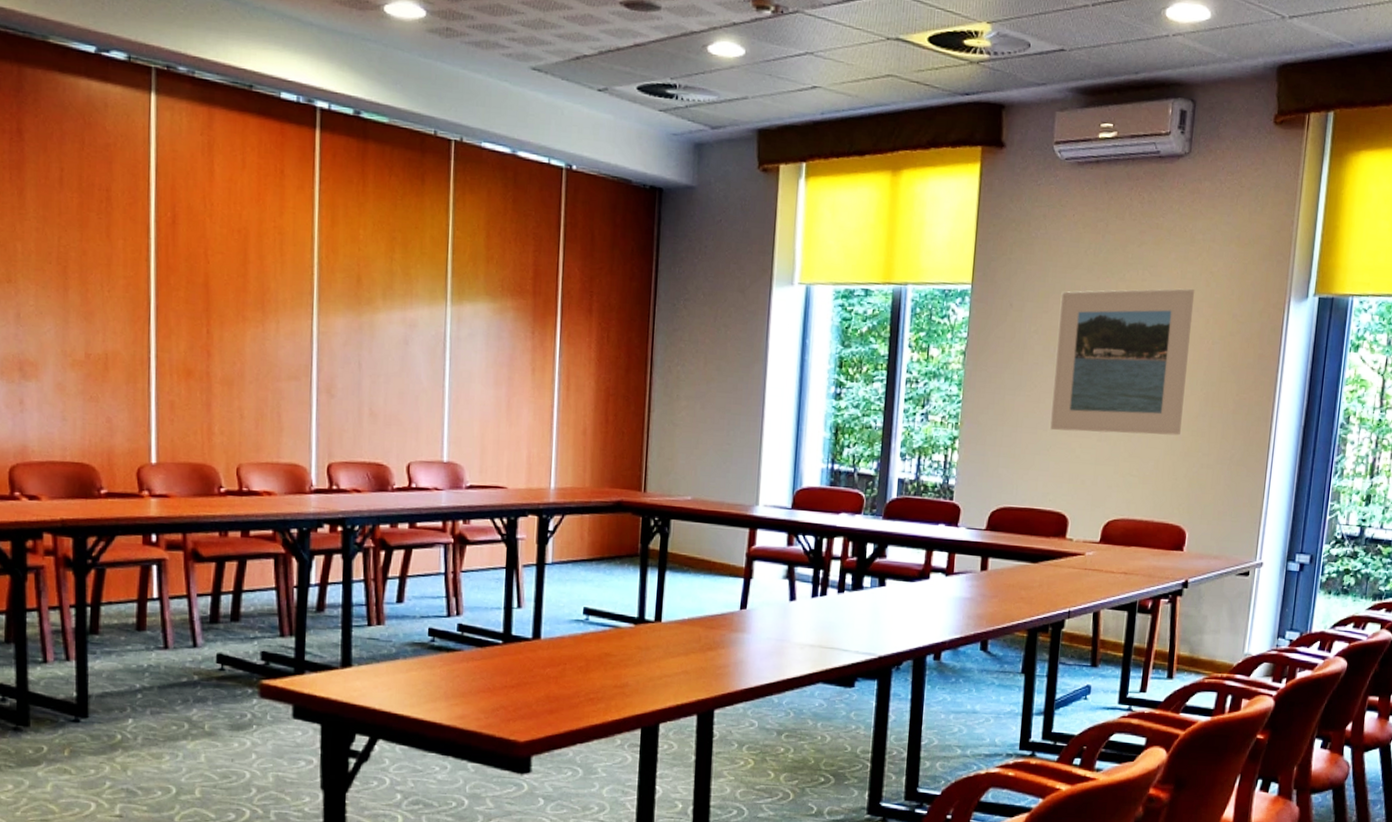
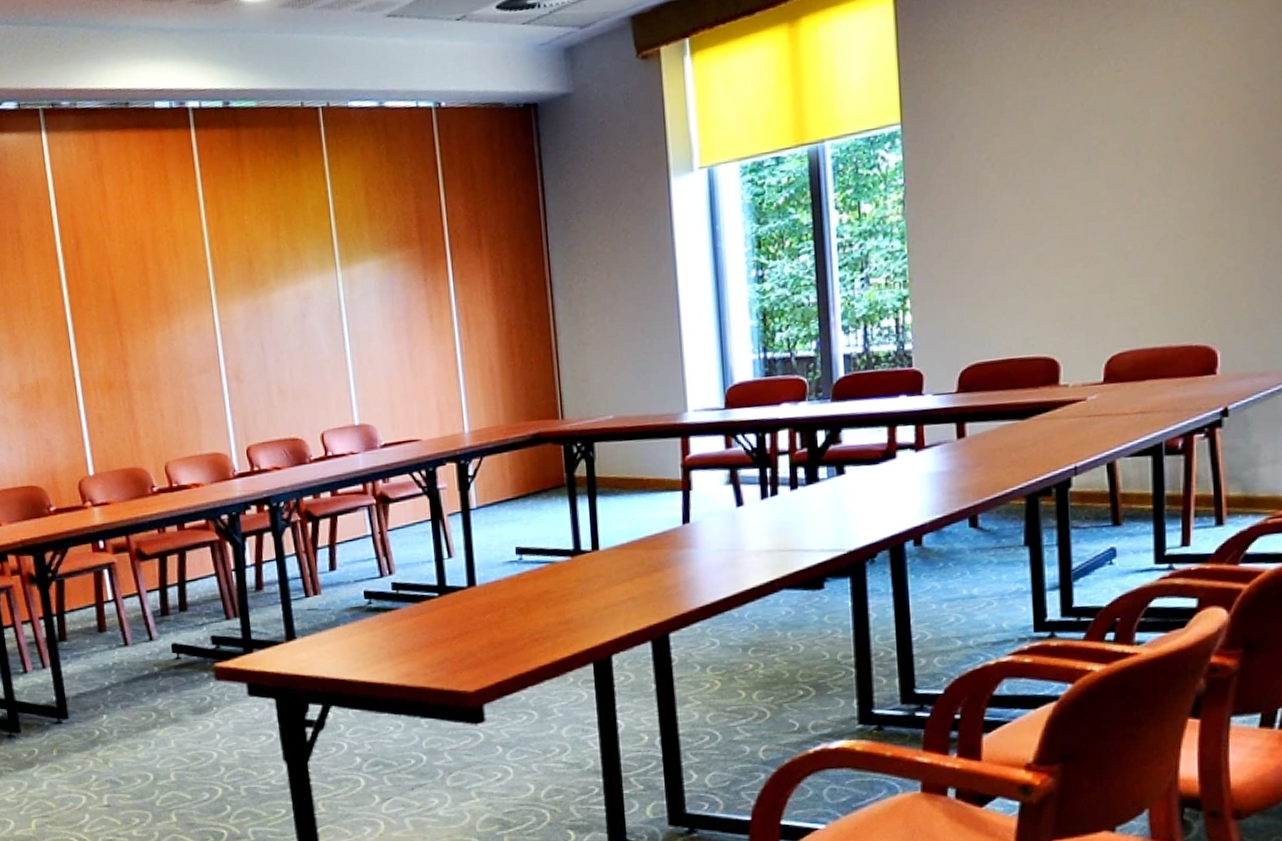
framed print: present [1050,288,1195,436] -> none [1013,65,1193,267]

